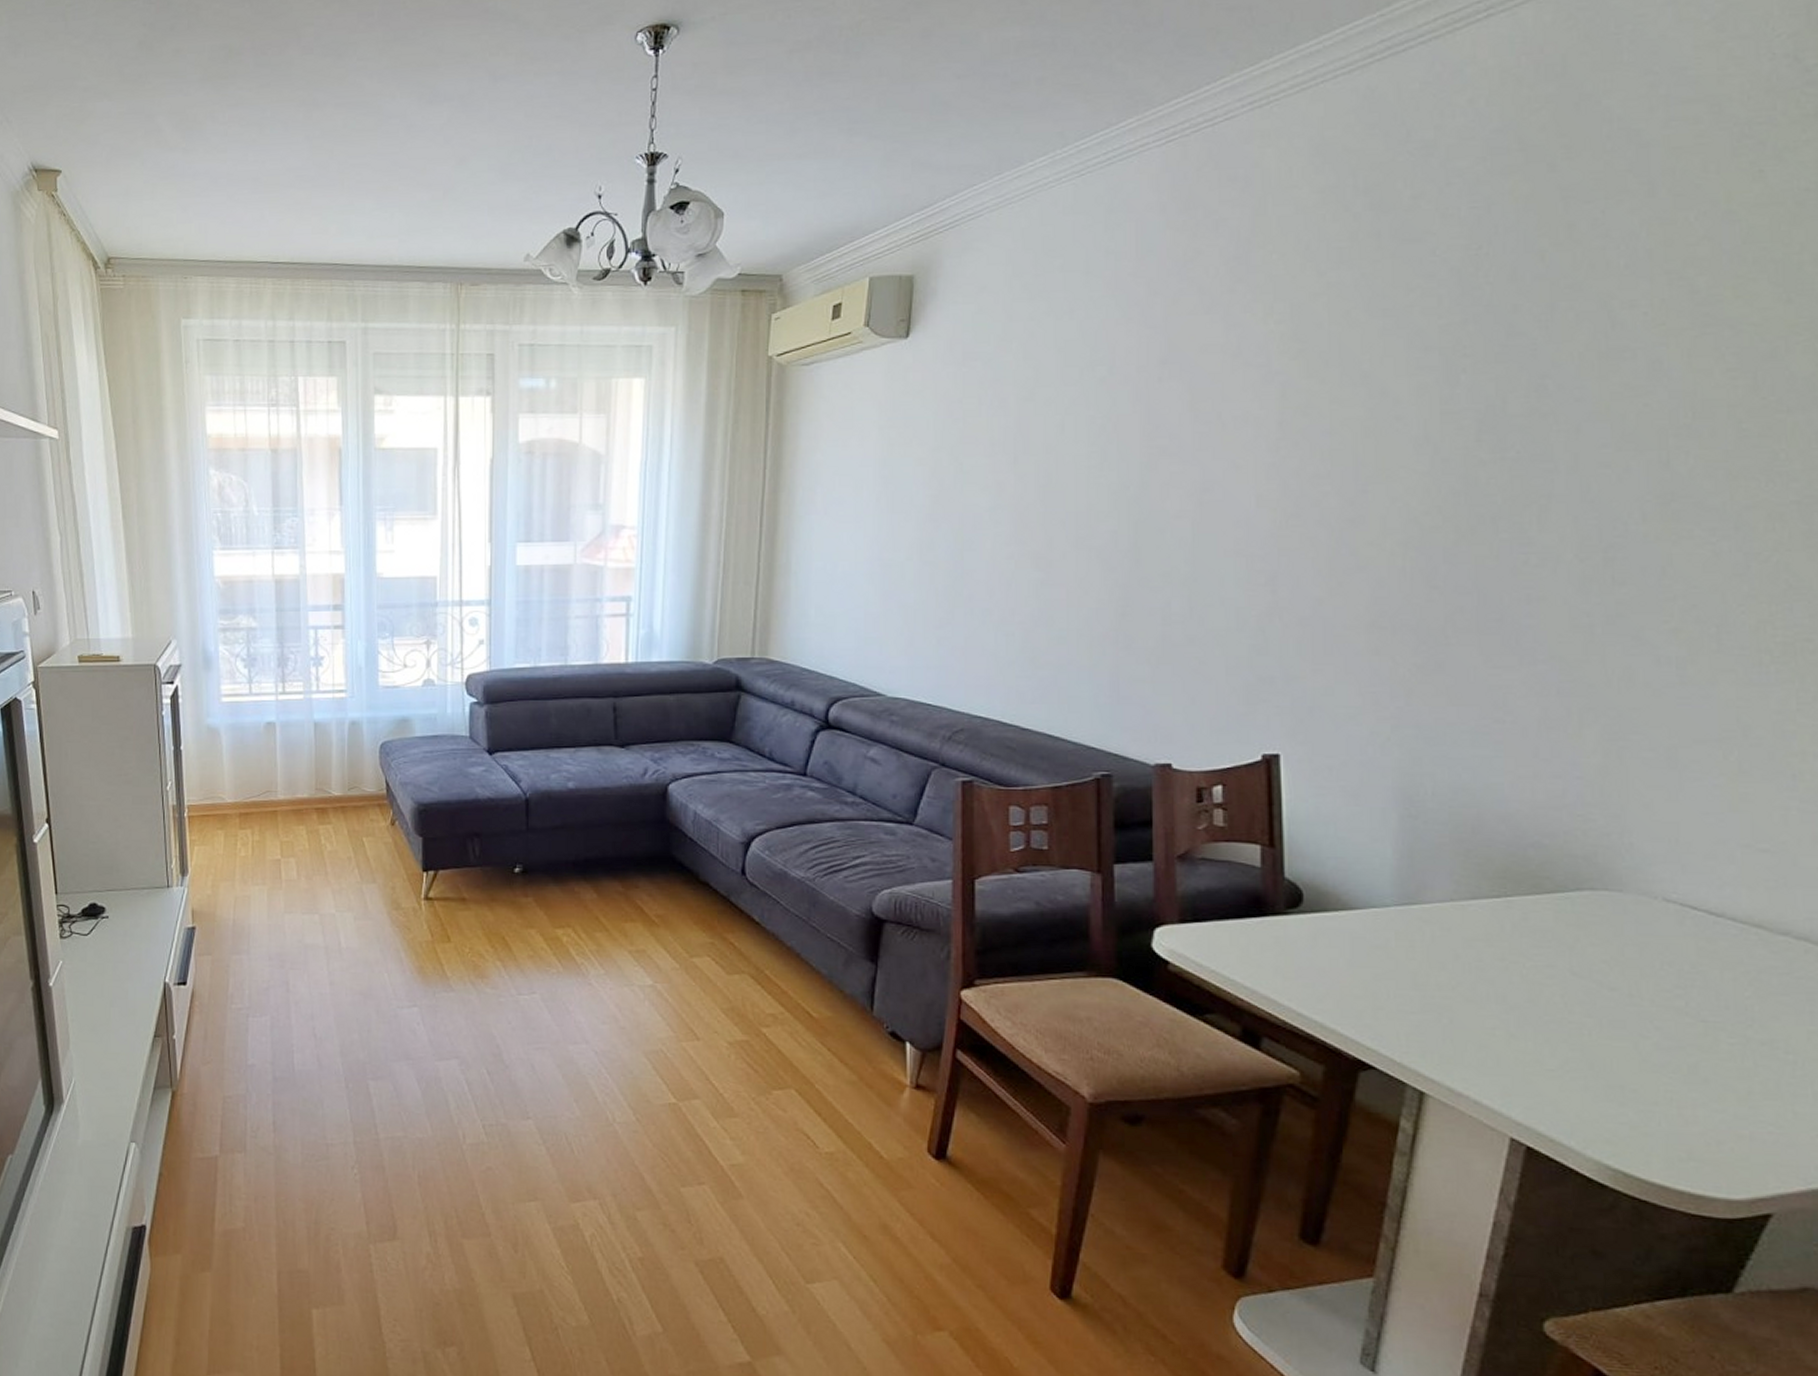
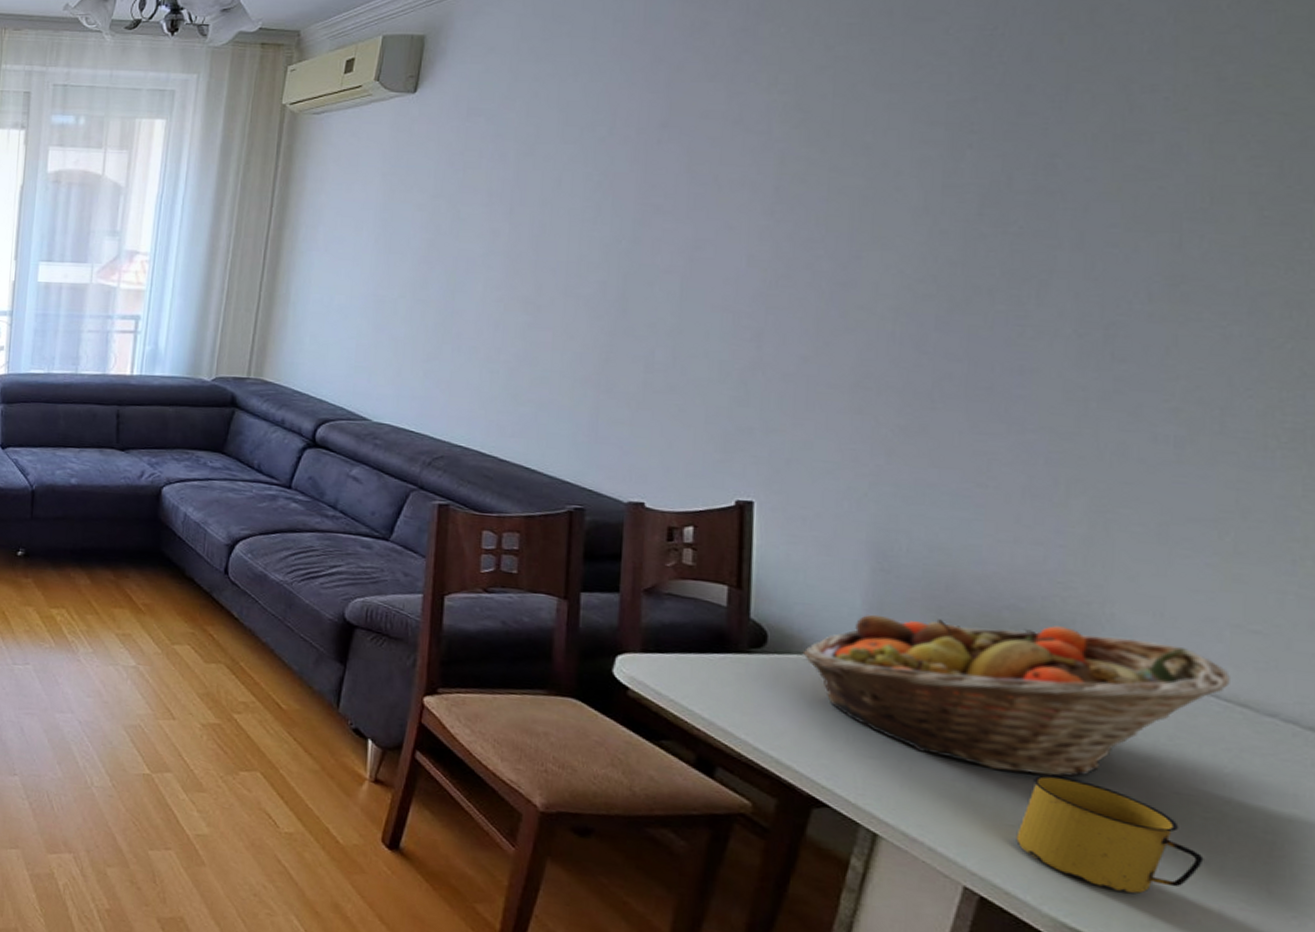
fruit basket: none [1338,860,1744,1015] -> present [802,614,1230,777]
mug: none [1556,1013,1733,1127] -> present [1016,774,1204,894]

